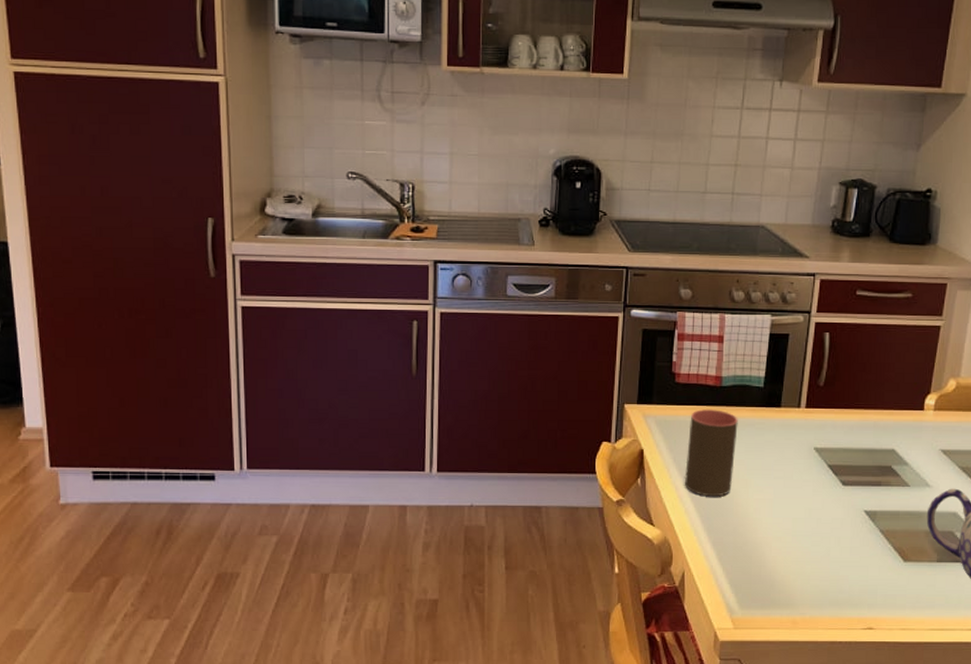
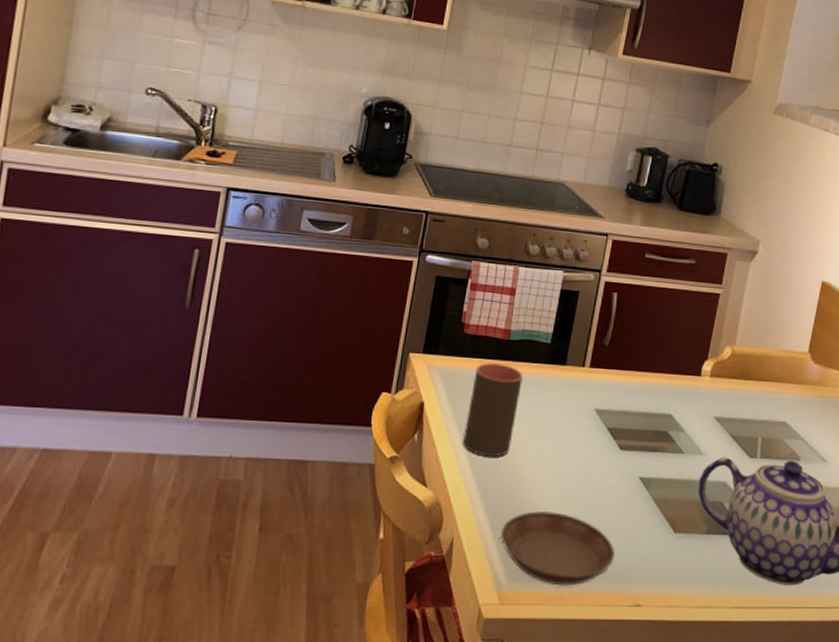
saucer: none [730,544,844,612] -> present [501,510,615,586]

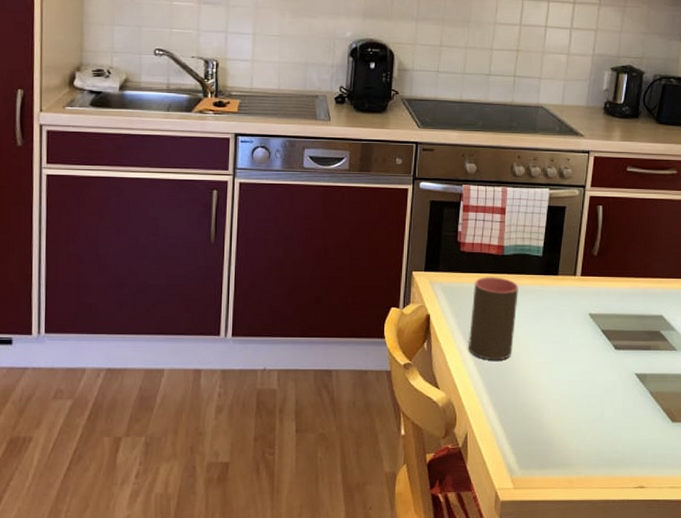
saucer: present [501,510,615,586] -> none [510,406,617,472]

